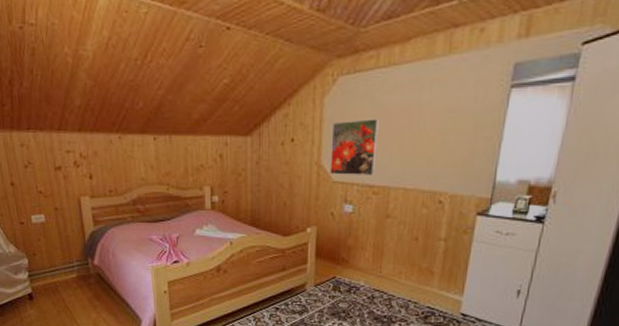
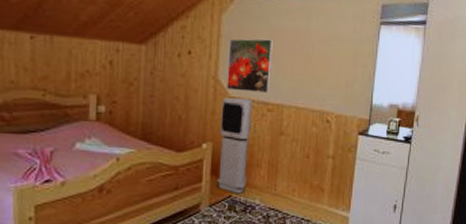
air purifier: none [321,183,357,275] -> present [217,98,253,194]

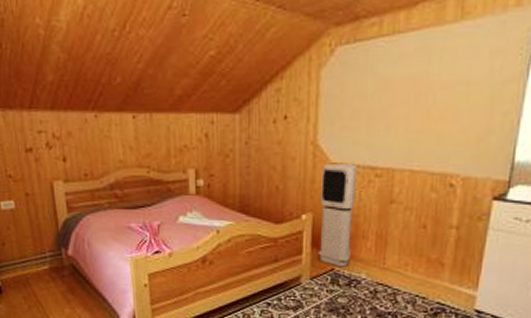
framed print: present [227,38,274,94] -> none [327,93,384,157]

